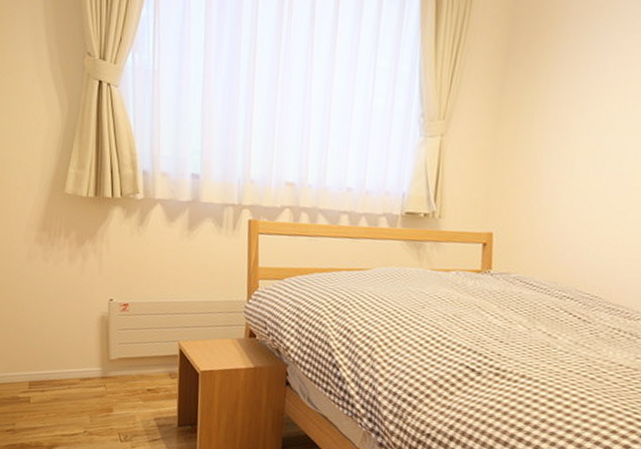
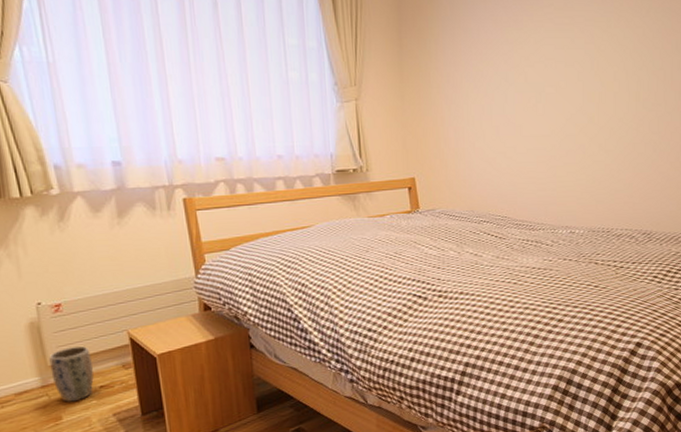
plant pot: none [111,346,145,398] -> present [49,346,94,402]

